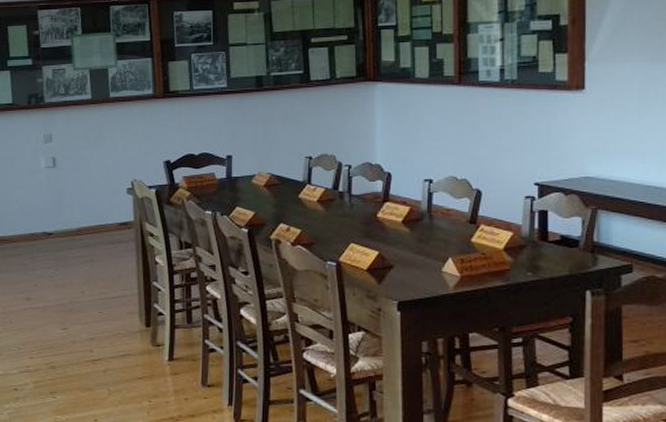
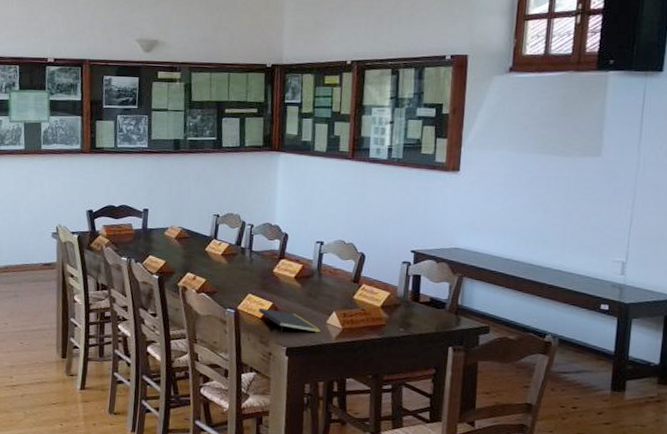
notepad: none [363,258,437,288] -> present [258,307,322,336]

